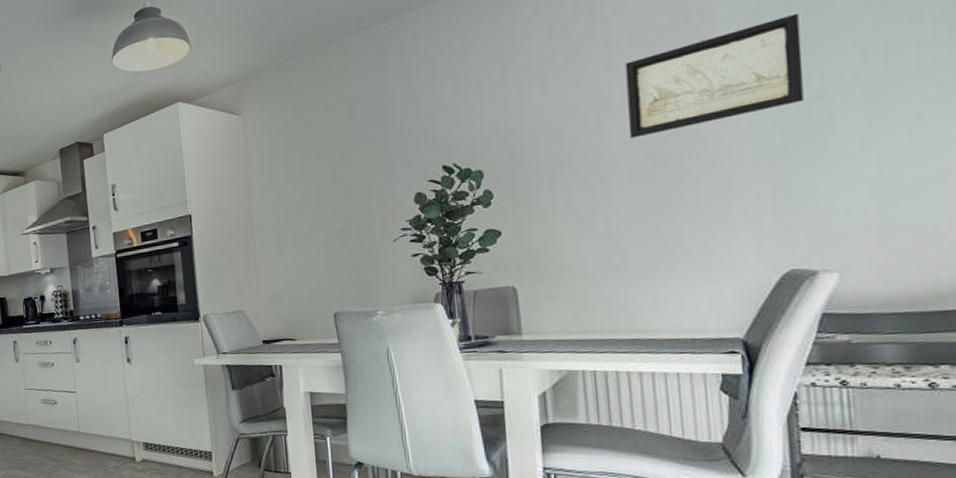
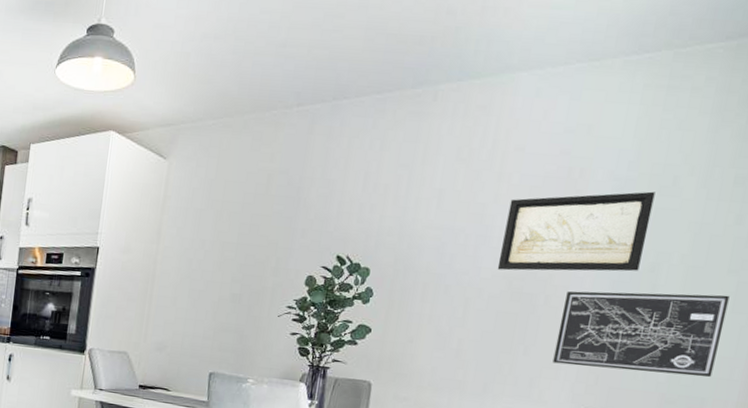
wall art: none [722,101,937,223] -> present [552,291,730,378]

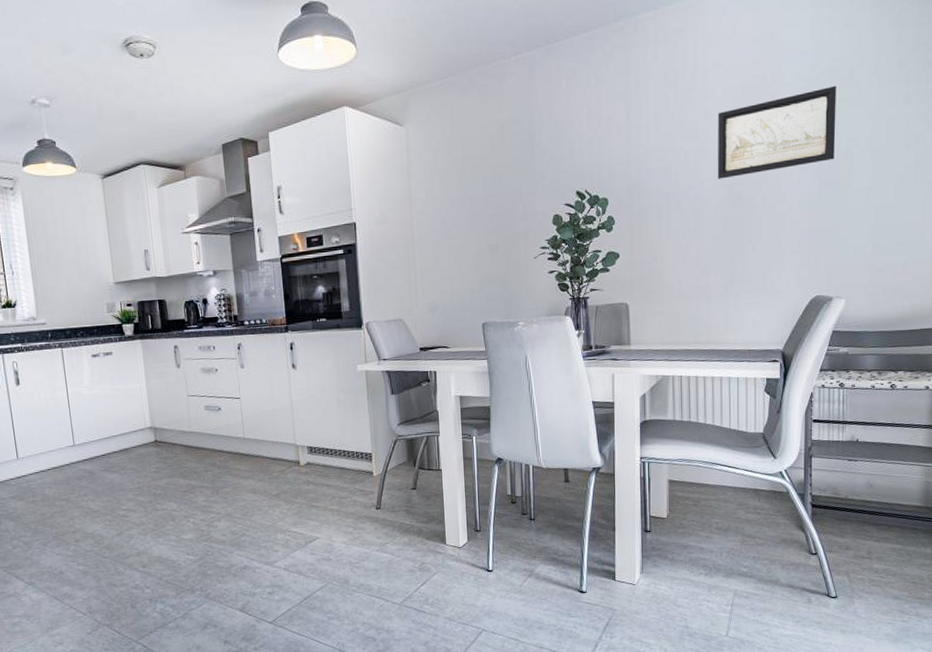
wall art: present [552,291,730,378] -> none [778,168,911,255]

